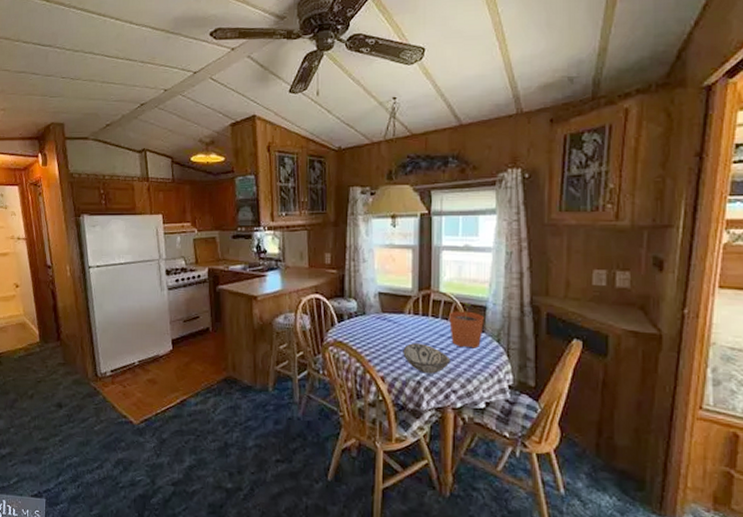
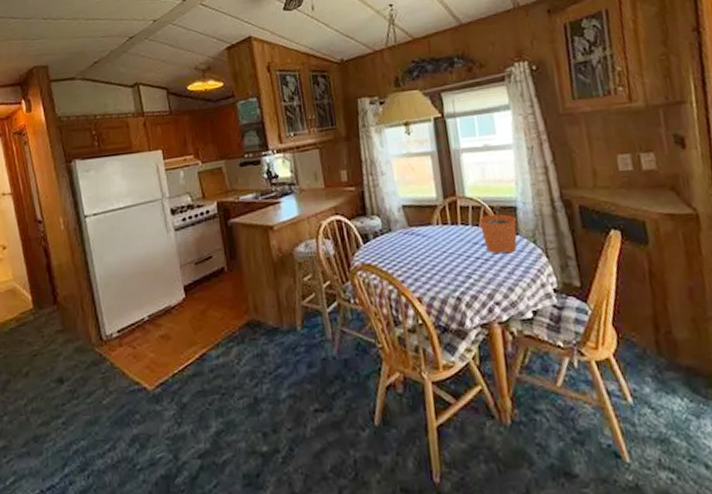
decorative bowl: present [403,343,451,374] -> none [436,255,489,288]

